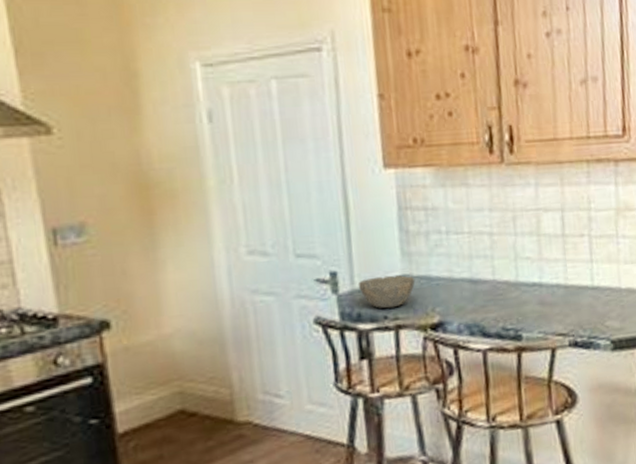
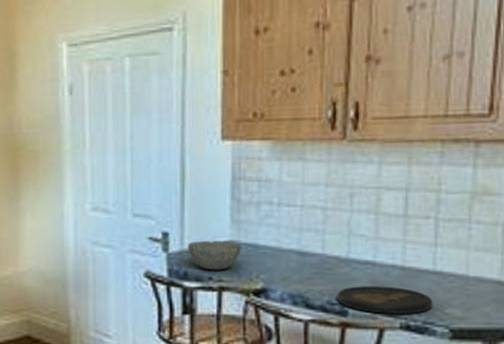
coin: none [510,305,595,334] -> present [337,286,433,314]

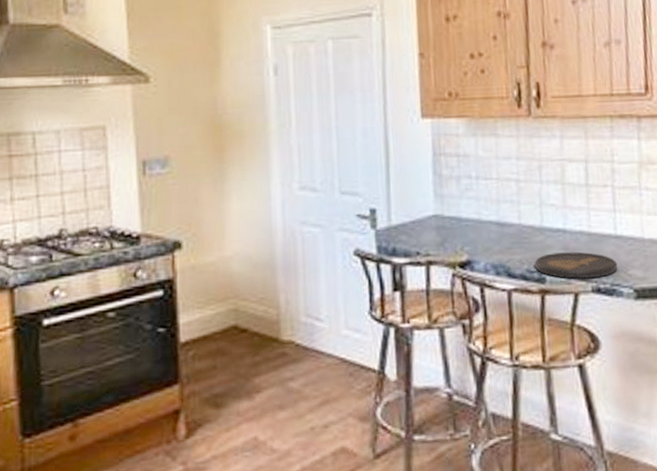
bowl: present [187,240,242,271] -> none [394,214,446,245]

